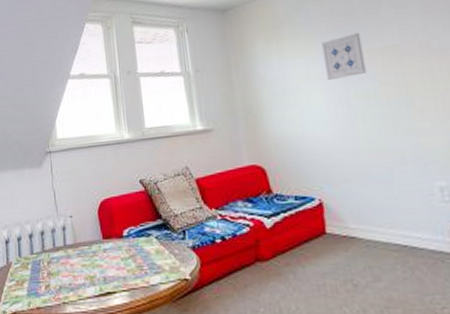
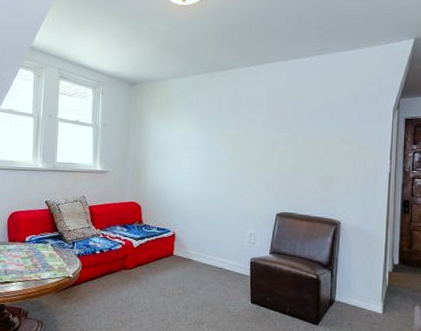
wall art: present [322,32,367,81] -> none [196,120,224,151]

